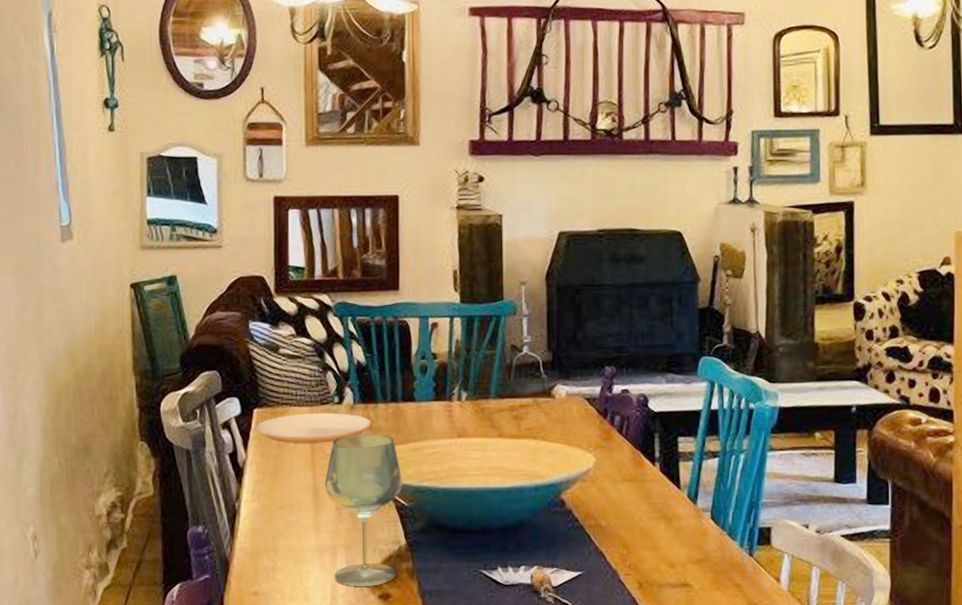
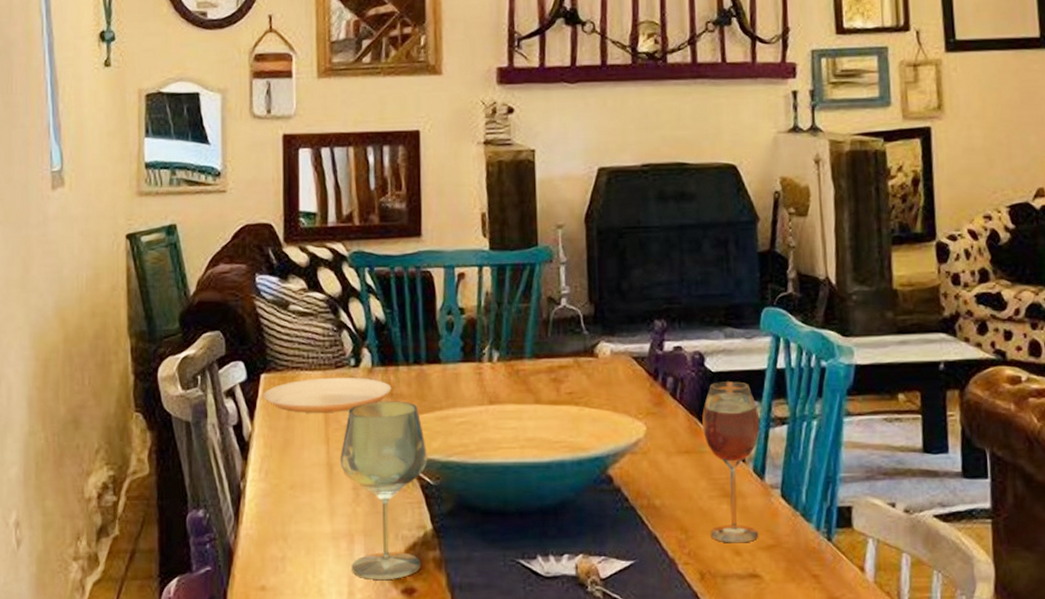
wineglass: none [645,420,695,558] -> present [702,381,760,543]

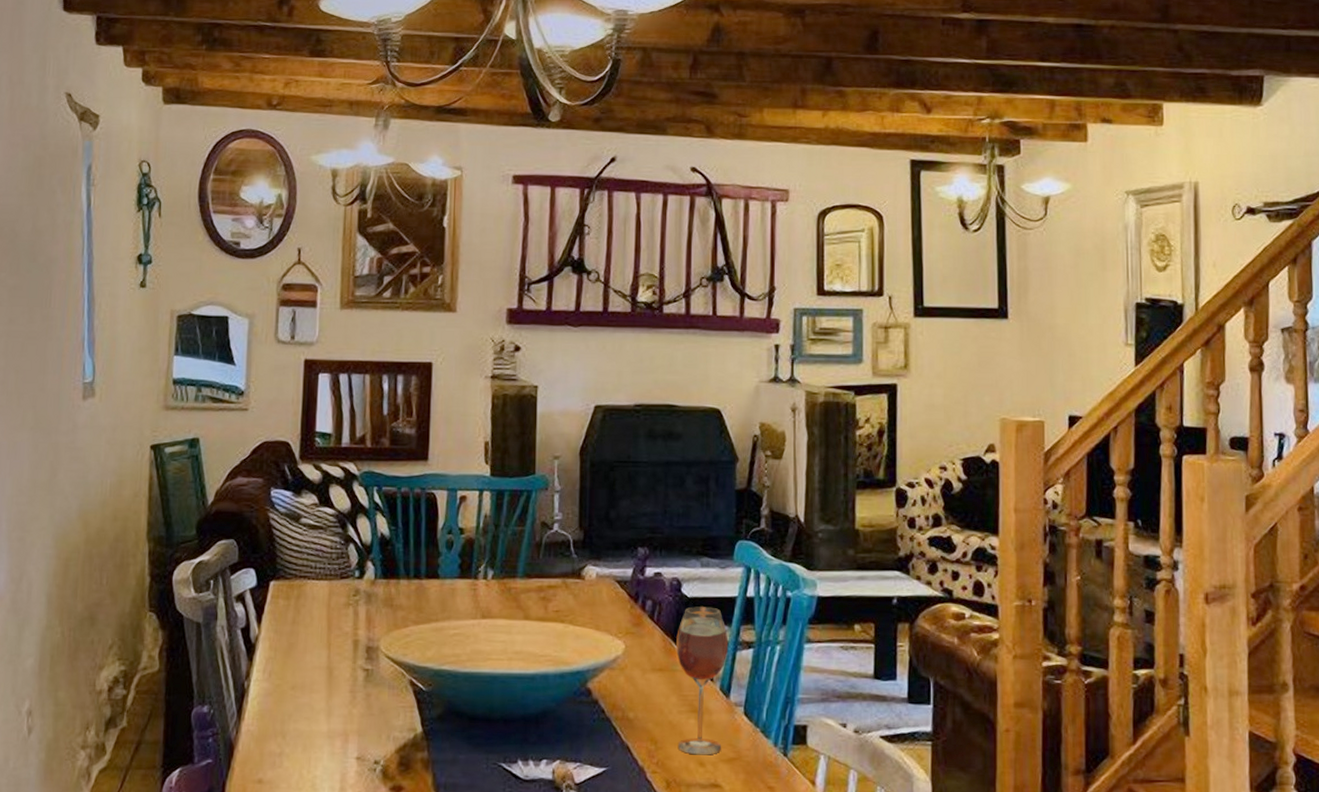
plate: present [263,377,392,413] -> none [271,587,392,620]
wine glass: present [340,401,428,580] -> none [339,611,422,777]

